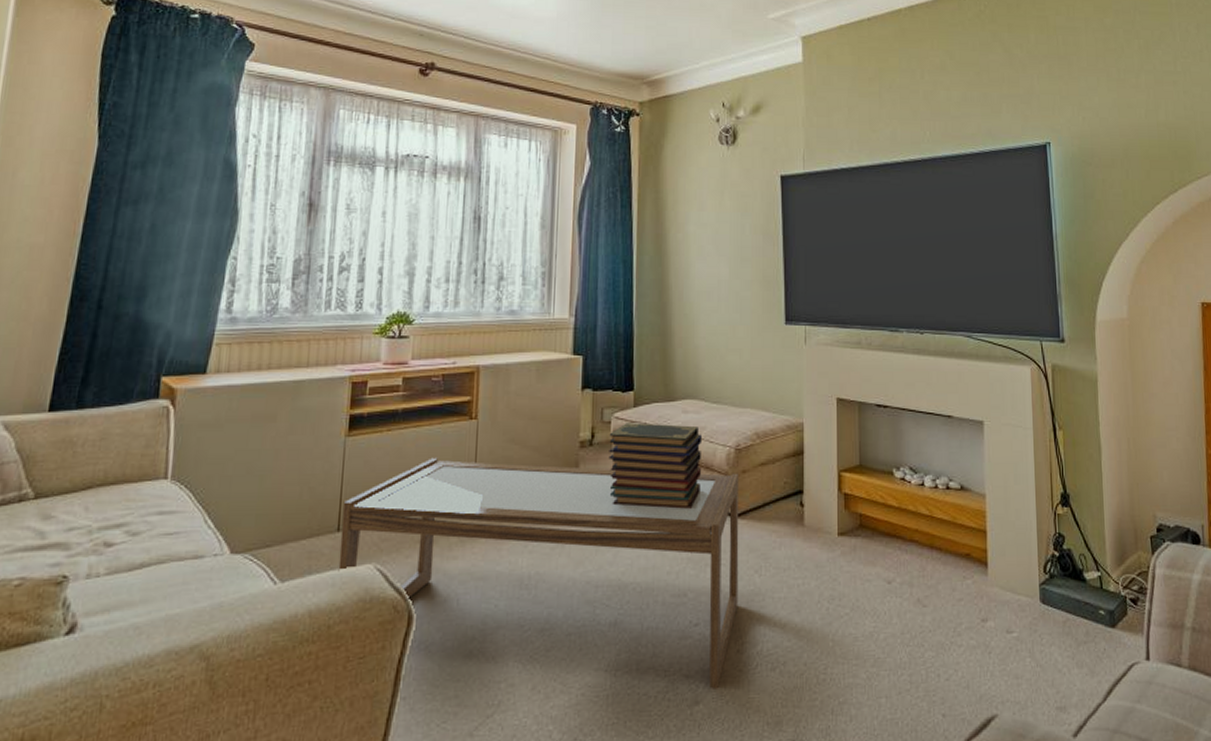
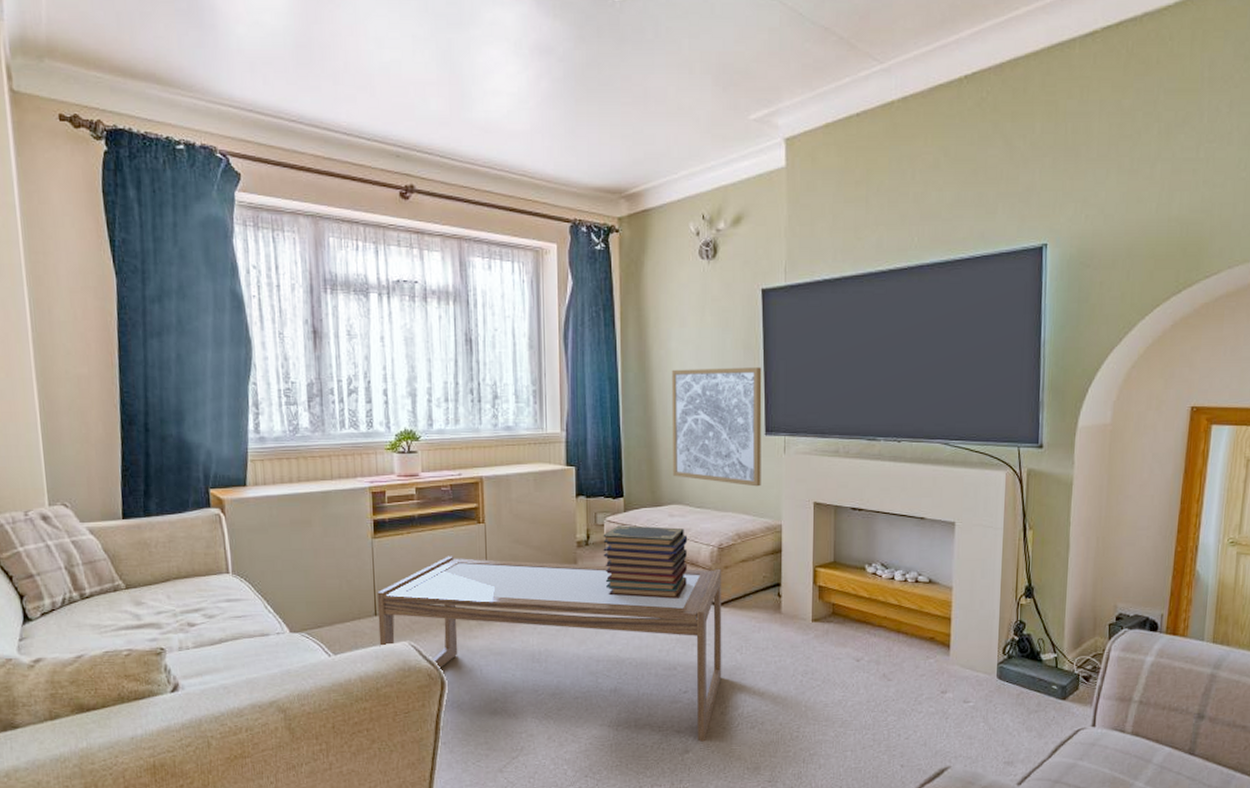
wall art: none [687,253,782,380] -> present [671,367,762,487]

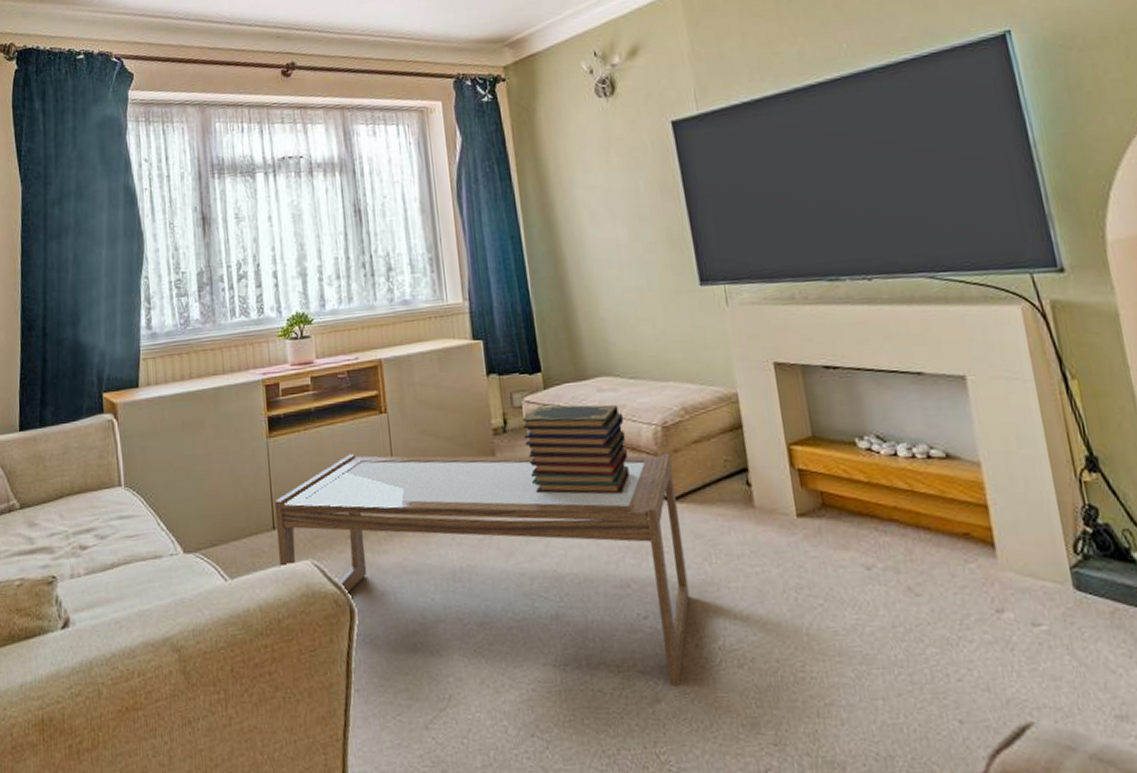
wall art: present [671,367,762,487] -> none [580,208,704,349]

